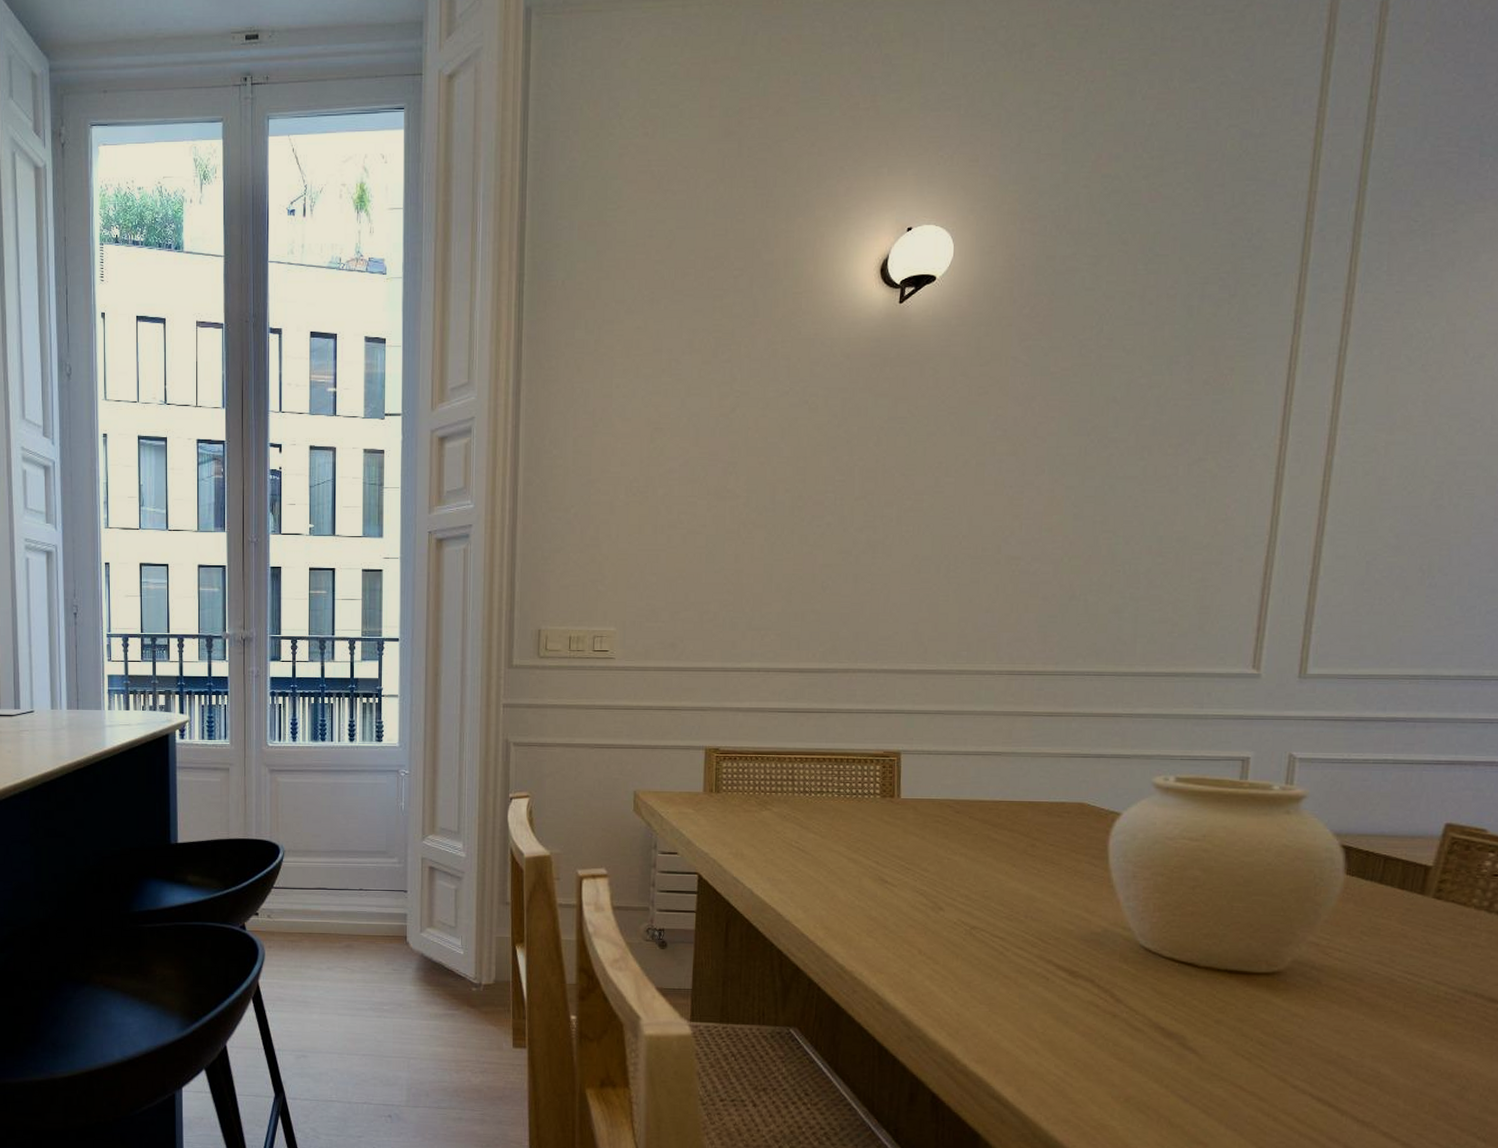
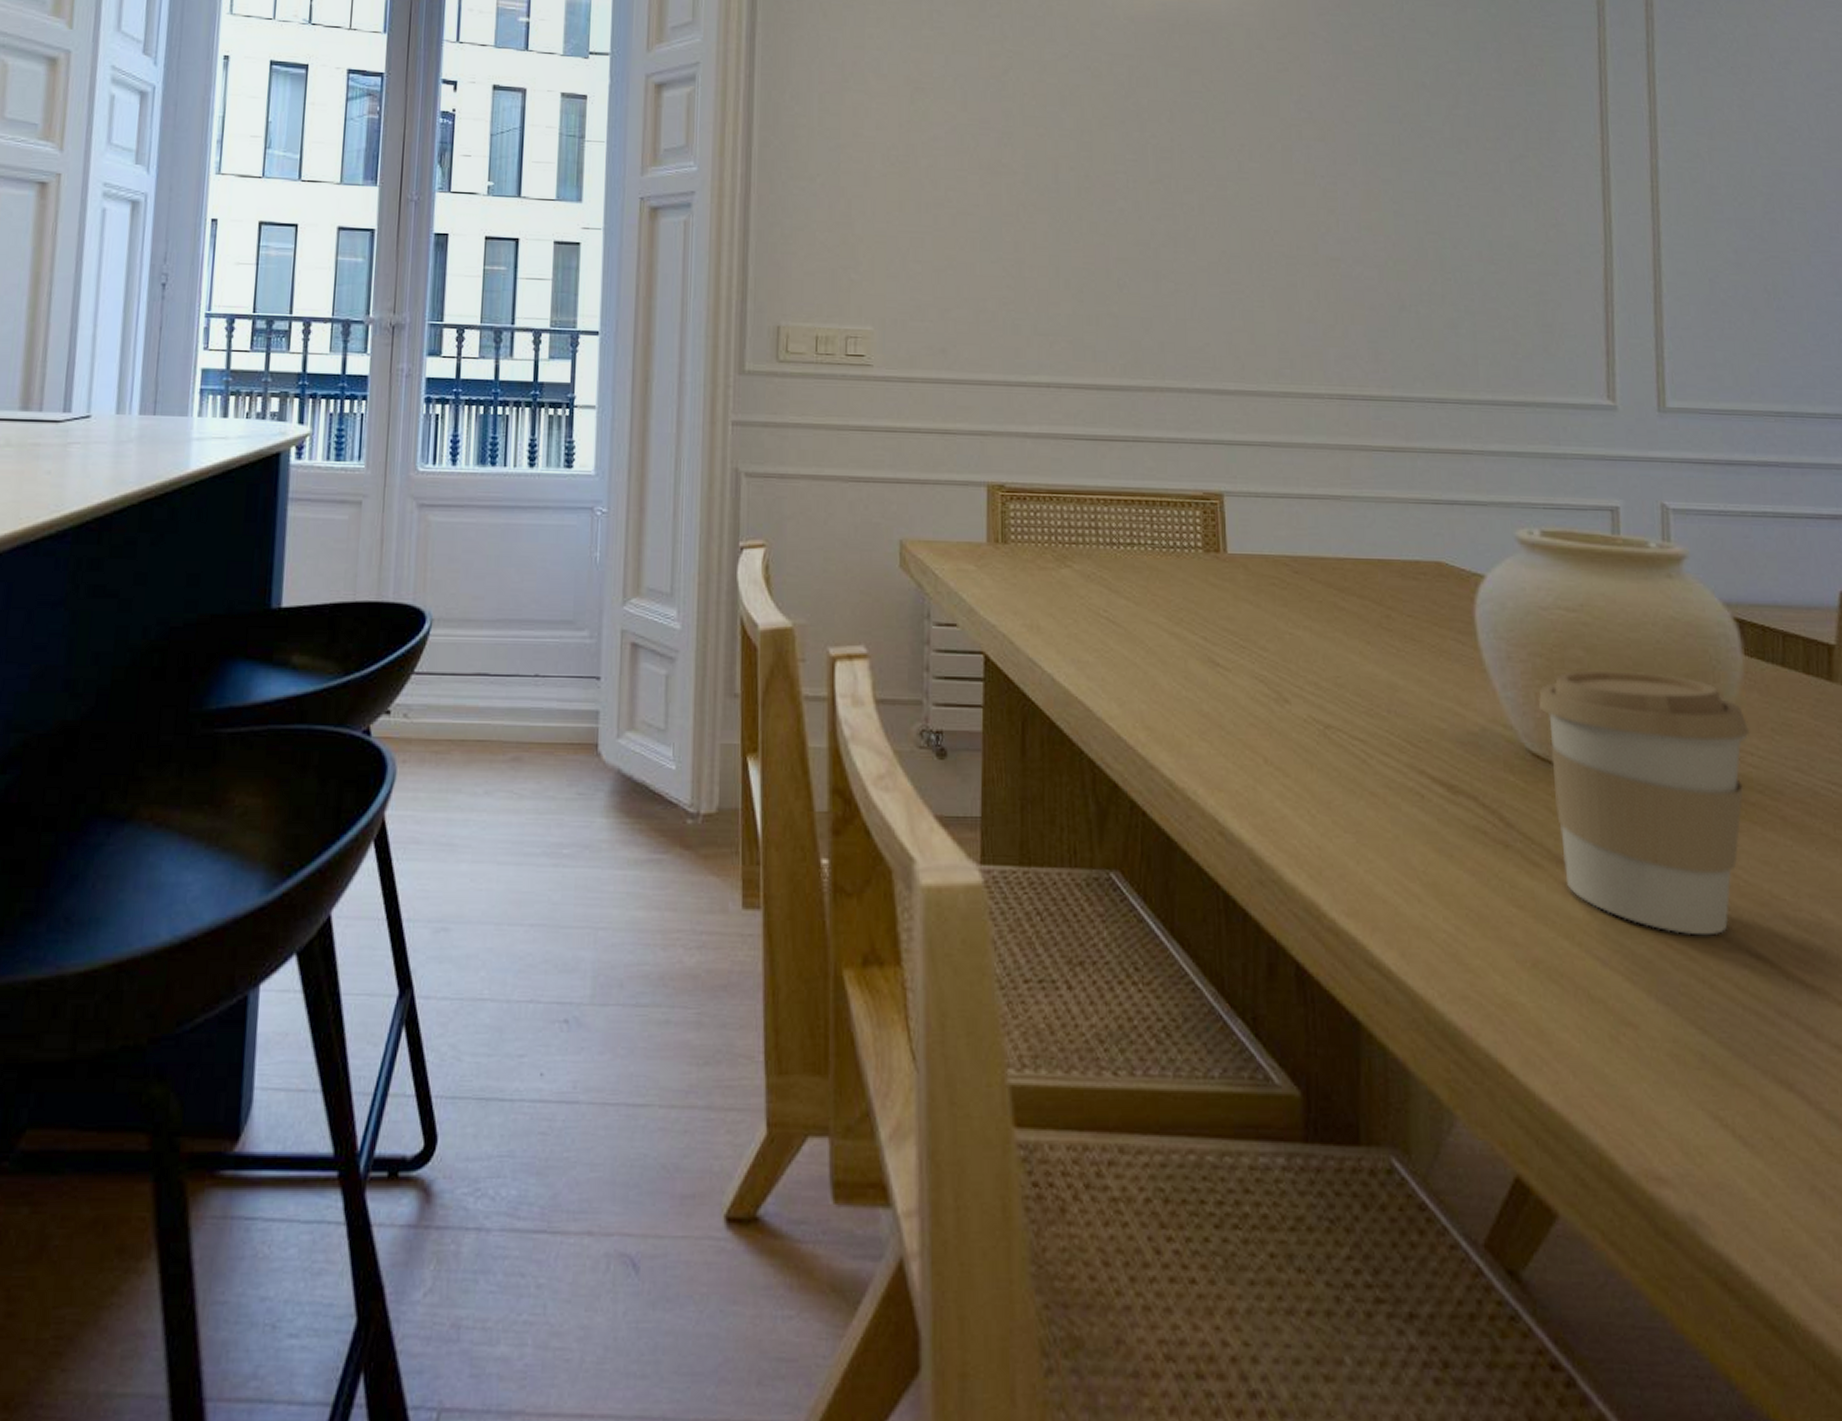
coffee cup: none [1155,886,1340,1083] -> present [1538,670,1749,936]

